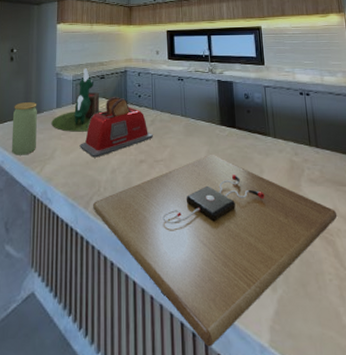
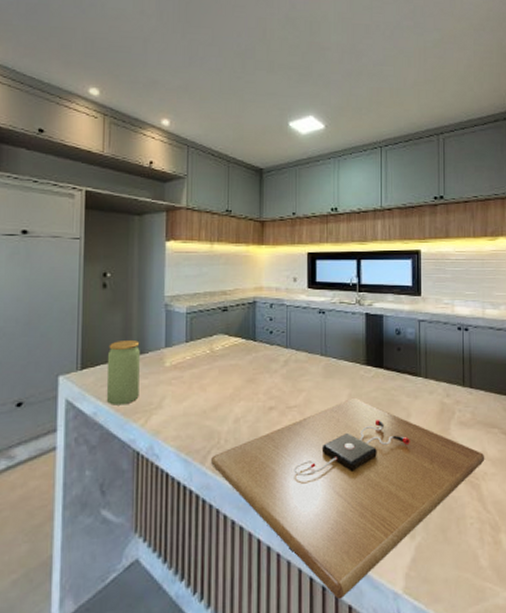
plant pot: present [51,68,103,132] -> none [159,298,226,376]
toaster: present [79,96,153,158] -> none [195,332,286,405]

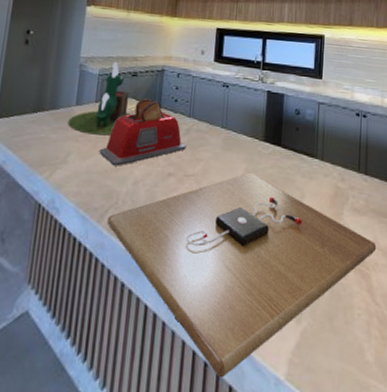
jar: present [106,341,140,405] -> none [16,95,53,157]
plant pot: none [159,298,226,376] -> present [68,62,132,136]
toaster: none [195,332,286,405] -> present [99,97,186,166]

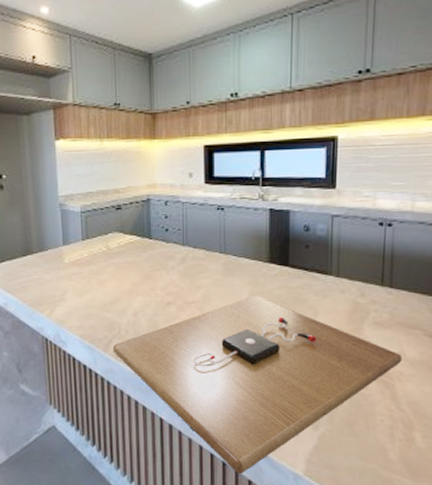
plant pot: present [68,62,132,136] -> none [58,197,122,272]
toaster: present [99,97,186,166] -> none [94,230,183,299]

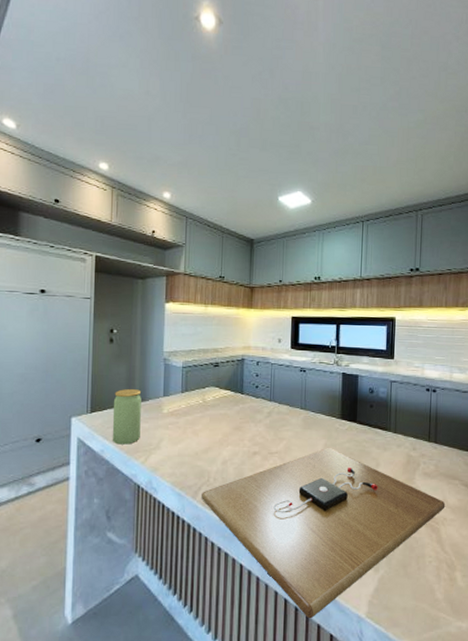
jar: none [11,239,43,297] -> present [112,389,142,445]

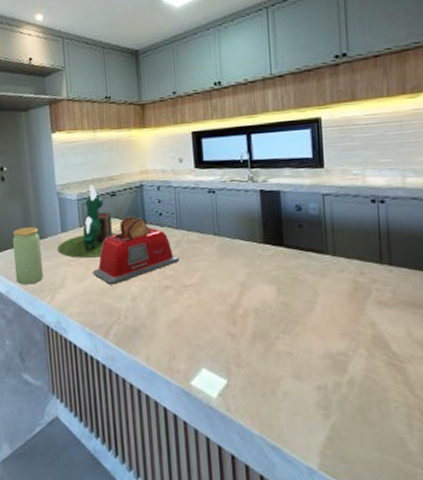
plant pot: none [158,355,216,422] -> present [57,185,118,258]
toaster: none [189,386,269,449] -> present [92,215,179,285]
cutting board: present [202,448,446,619] -> none [113,277,411,469]

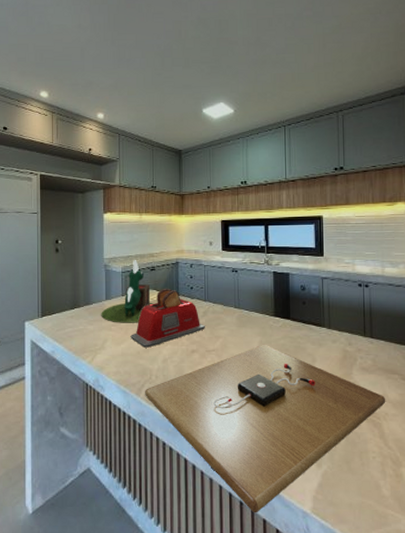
jar: present [12,227,43,285] -> none [61,294,86,346]
cutting board: none [113,277,411,469] -> present [145,345,386,513]

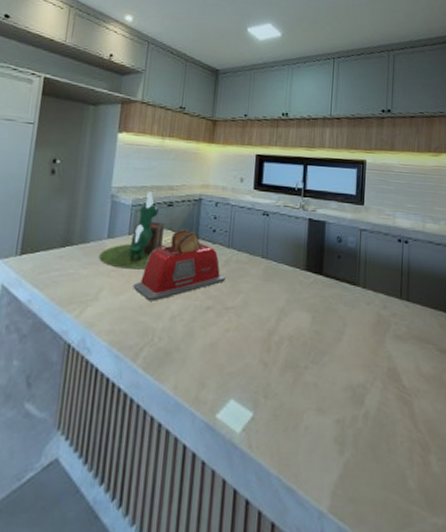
cutting board: present [145,345,386,513] -> none [143,304,419,515]

